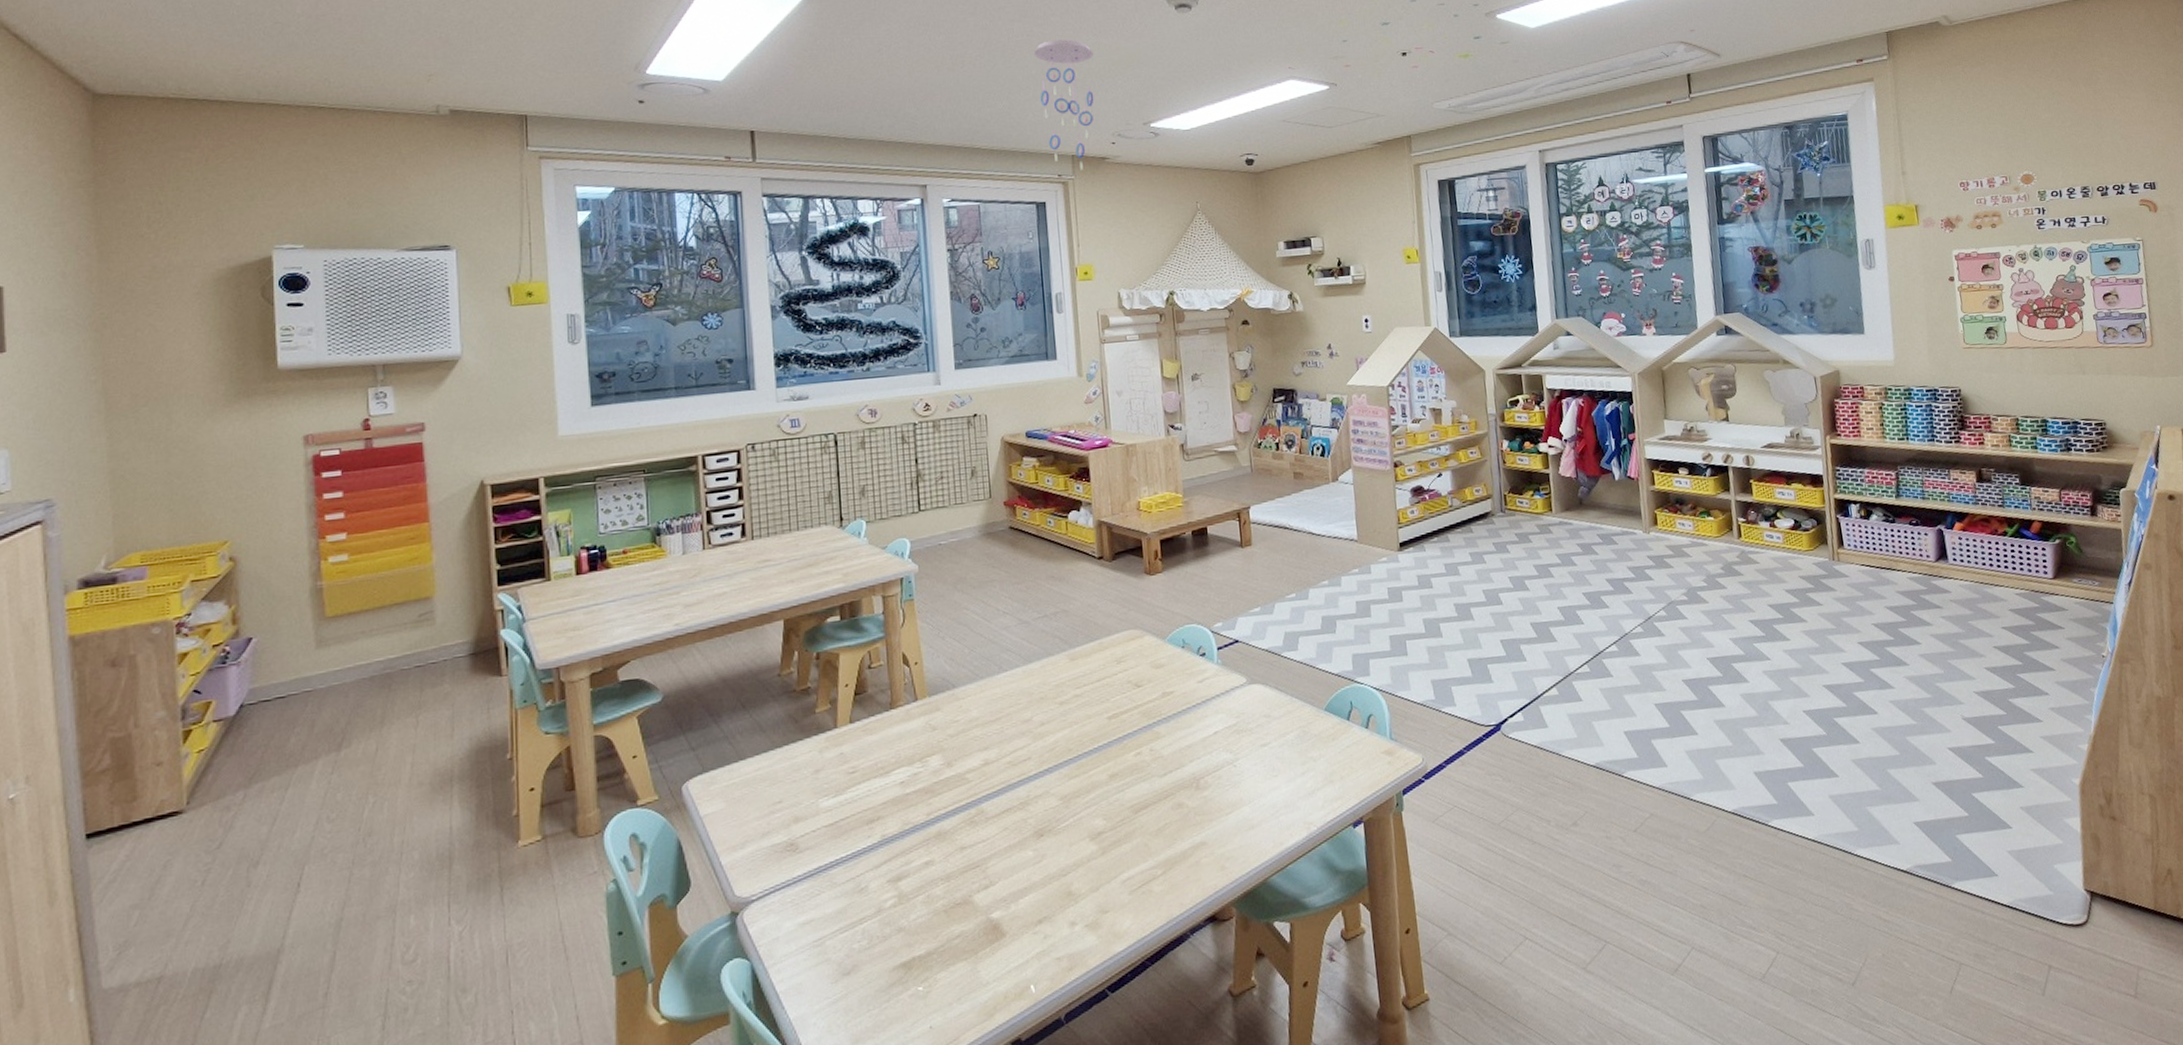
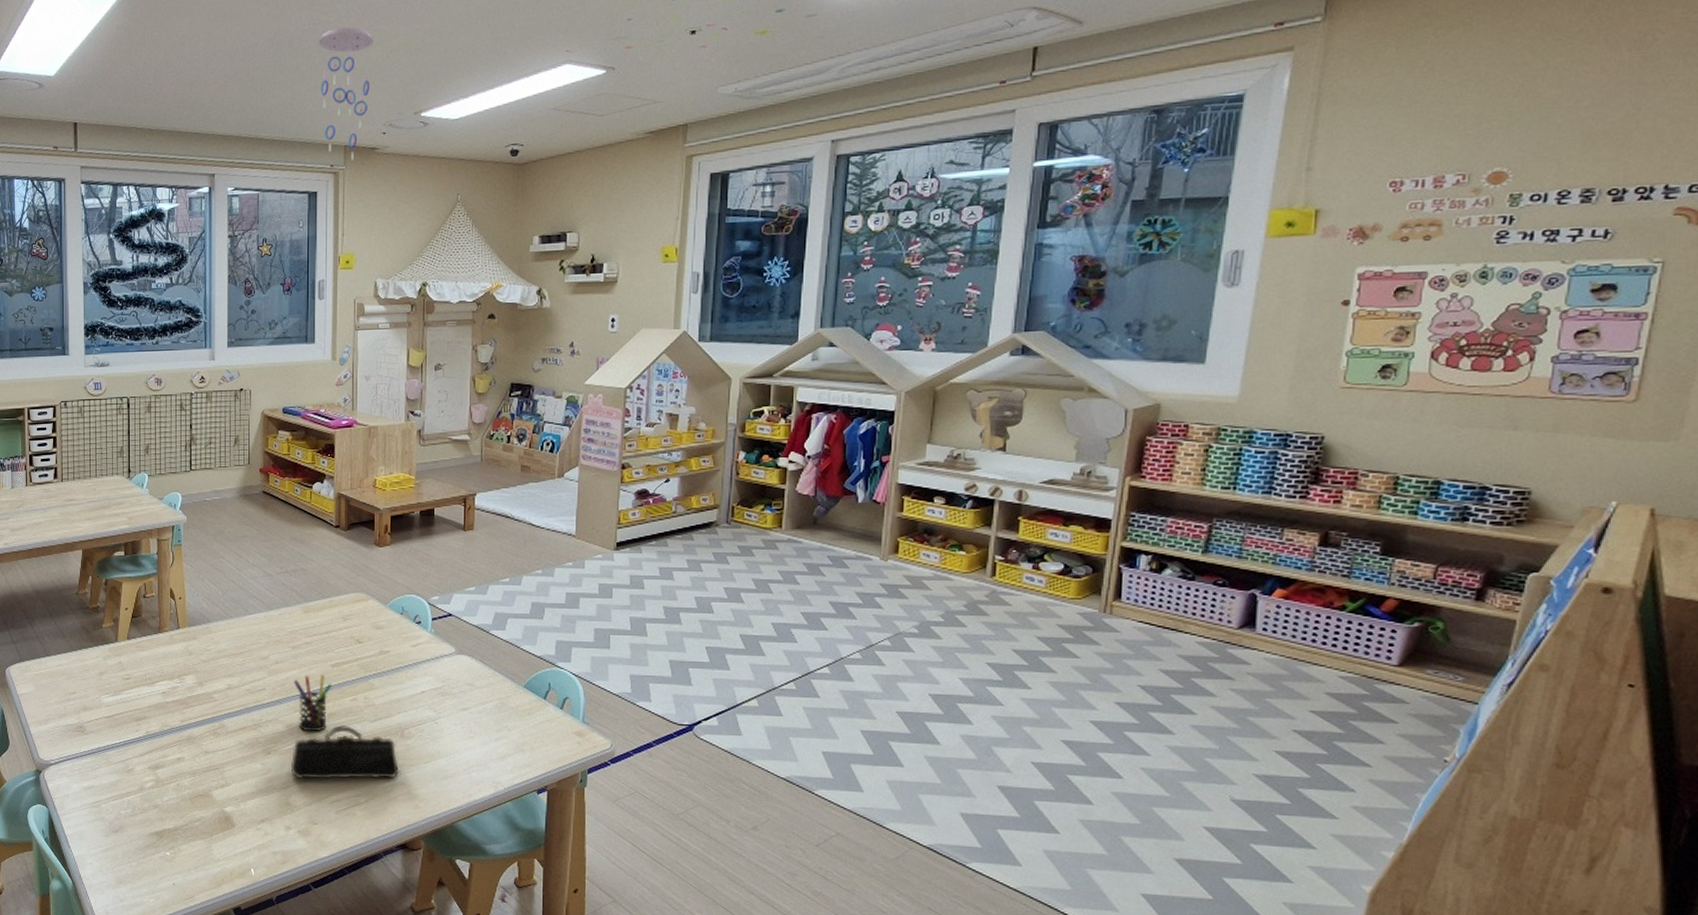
pen holder: none [1064,730,1111,801] -> present [293,675,332,732]
pencil case: none [1069,785,1200,860] -> present [290,725,400,780]

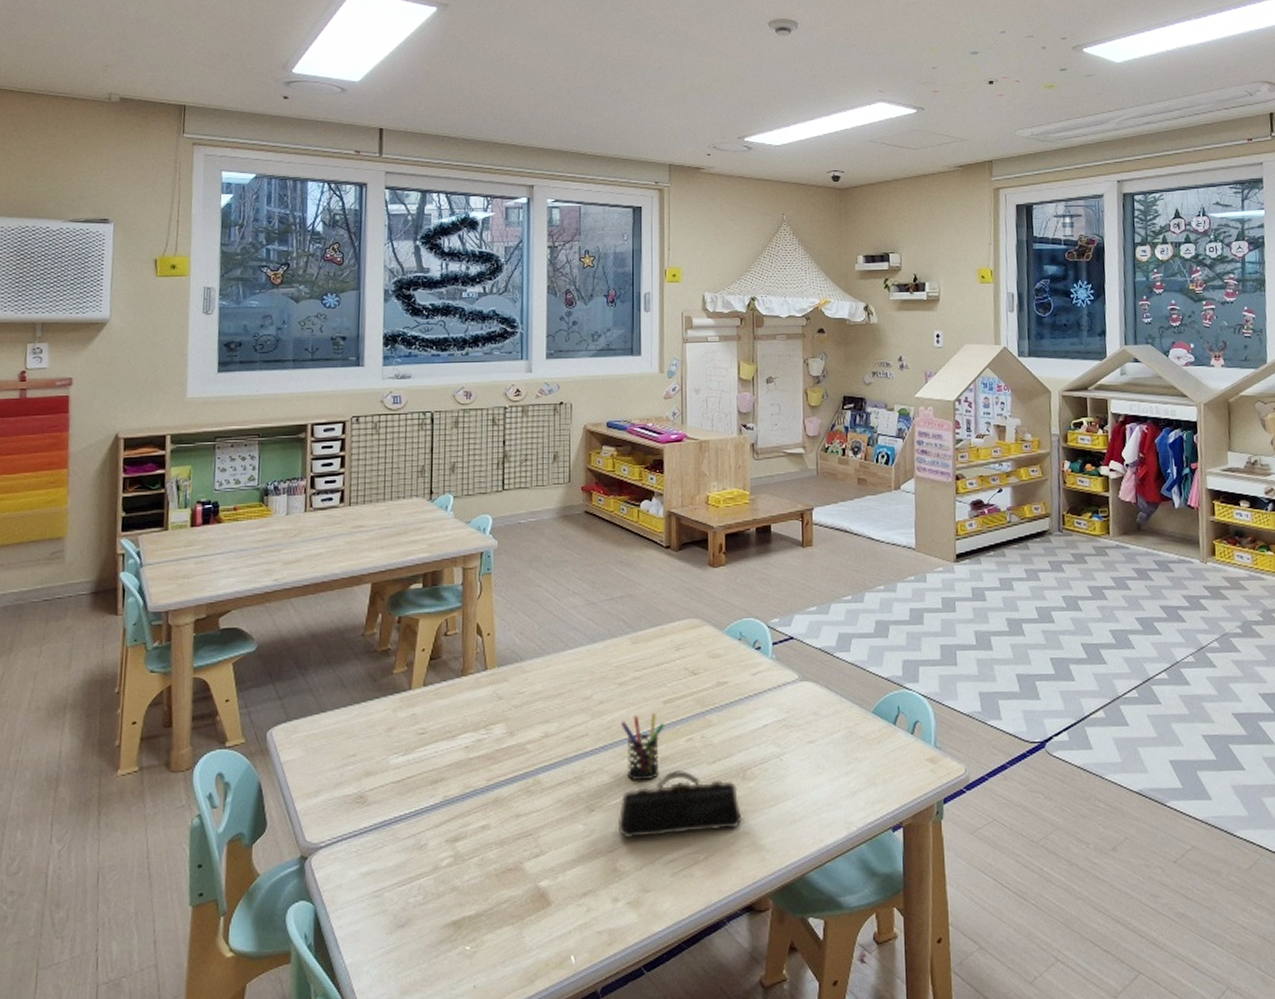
ceiling mobile: present [319,27,373,161] -> none [642,56,696,179]

